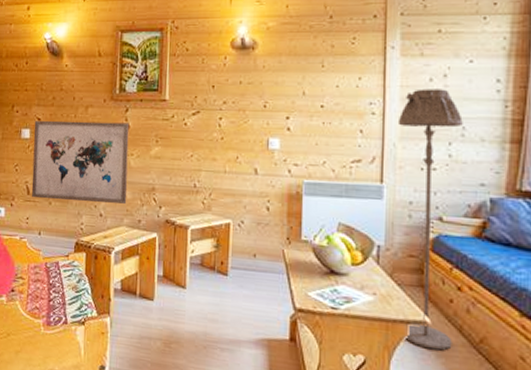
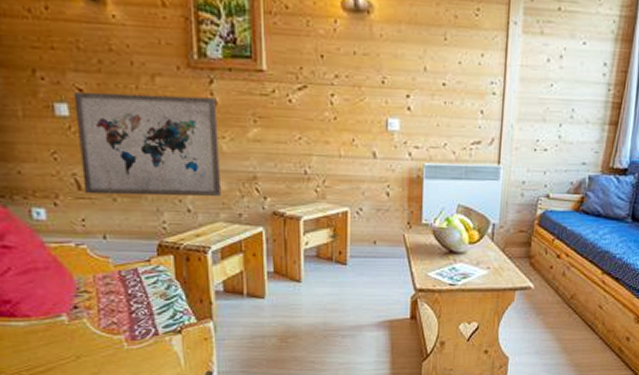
floor lamp: present [397,89,463,351] -> none [513,69,573,309]

